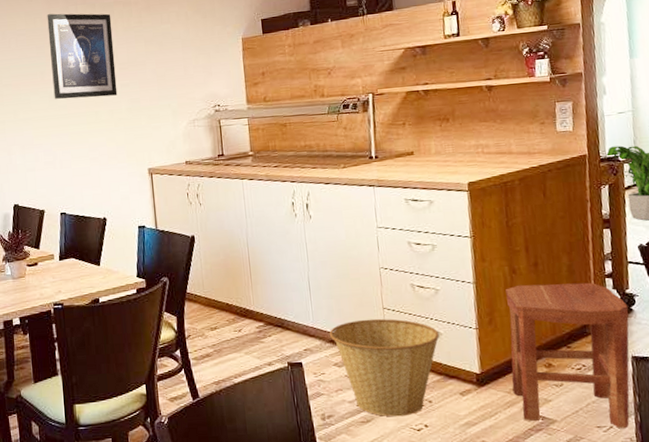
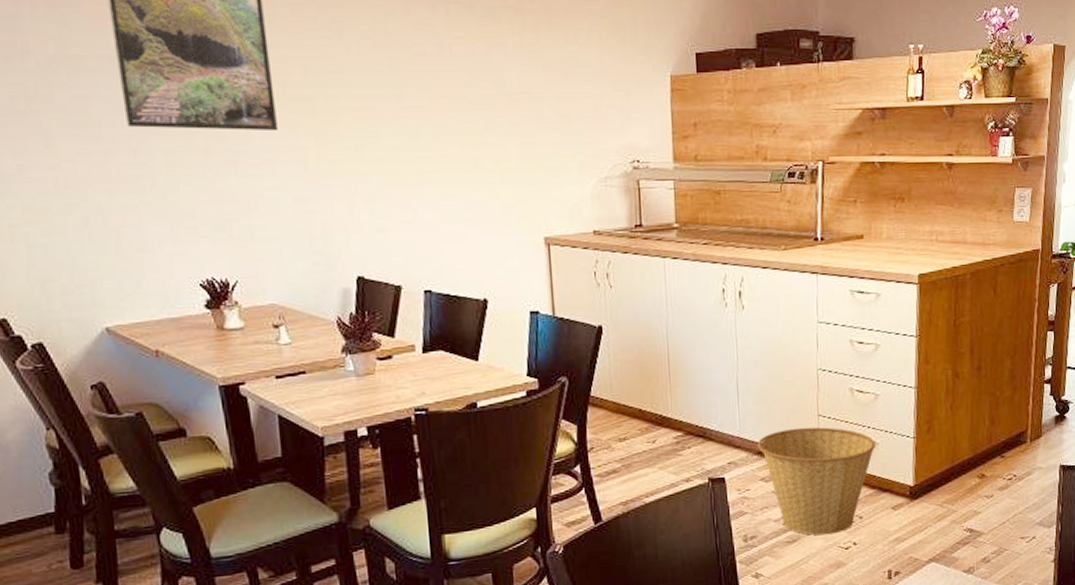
wall art: present [47,13,118,99] -> none [404,12,505,137]
stool: present [506,282,630,429] -> none [944,388,1062,539]

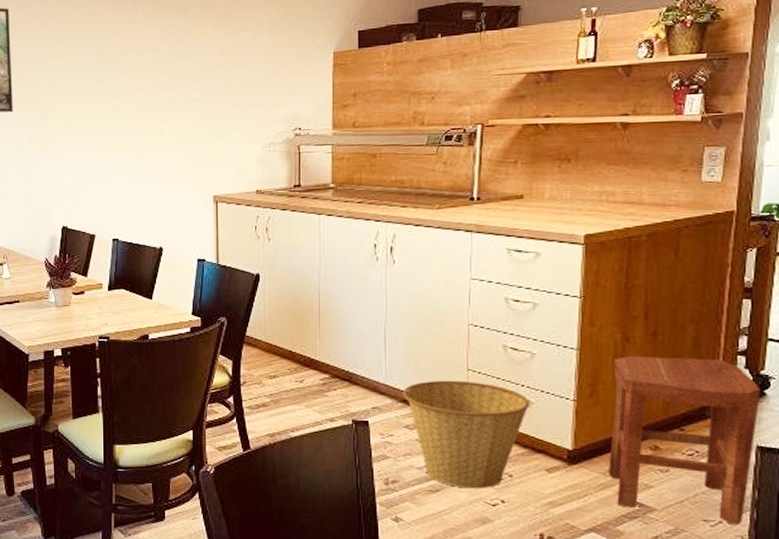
stool: none [944,388,1062,539] -> present [608,355,761,525]

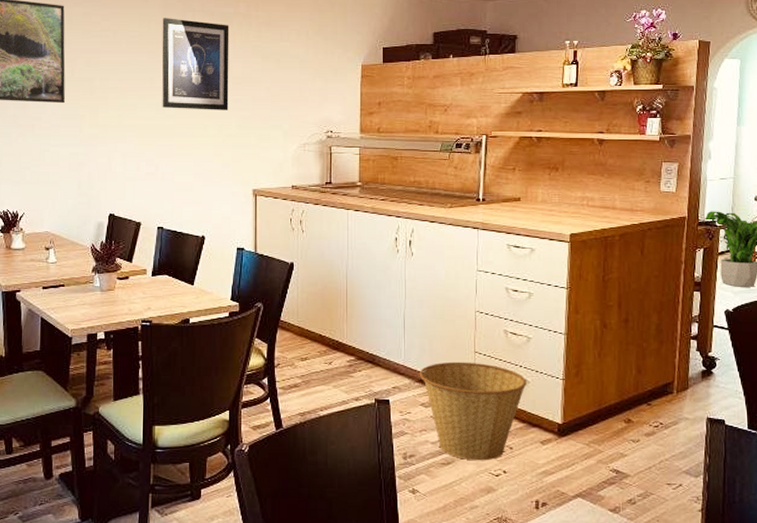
wall art: none [111,13,185,113] -> present [162,18,229,110]
stool: present [608,355,761,525] -> none [591,339,709,488]

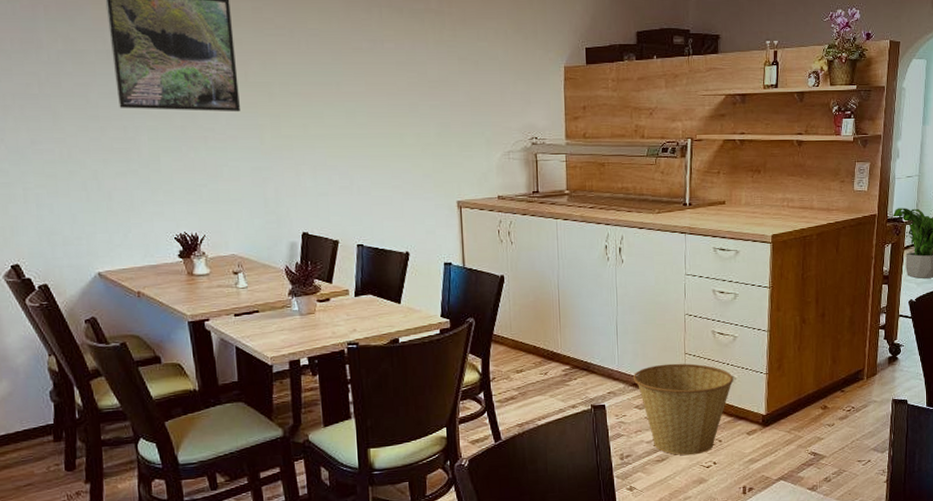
wall art: present [162,18,229,110] -> none [345,14,426,117]

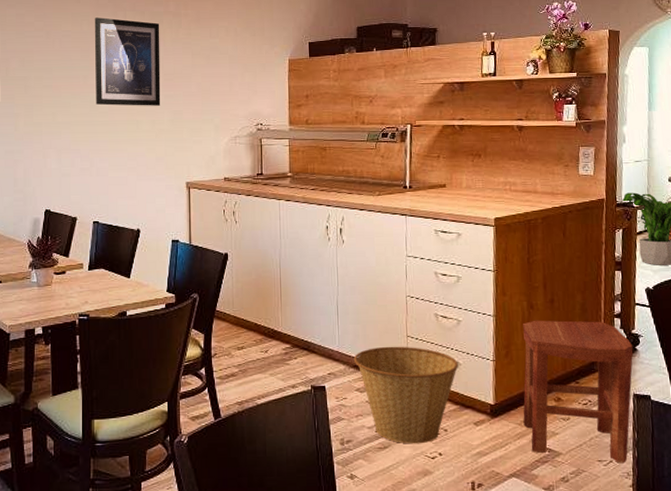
wall art: none [345,14,426,117] -> present [94,17,161,106]
stool: none [792,333,895,463] -> present [523,320,633,464]

